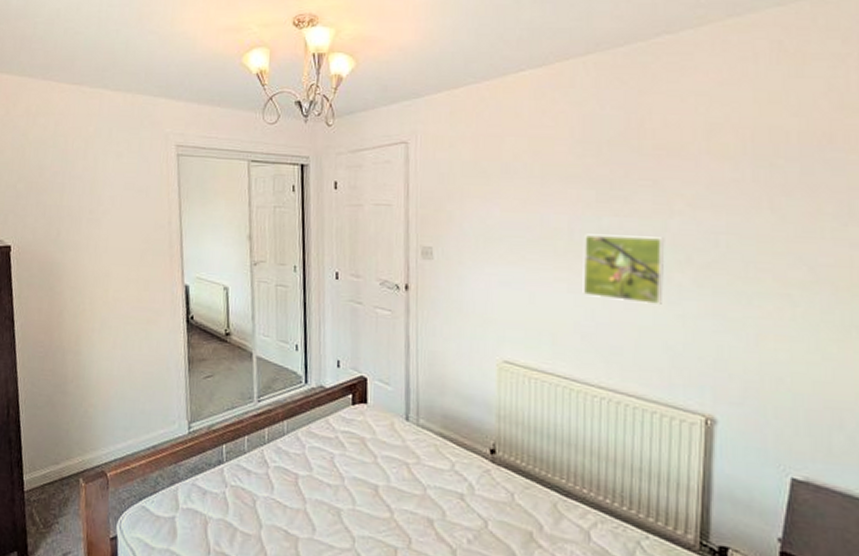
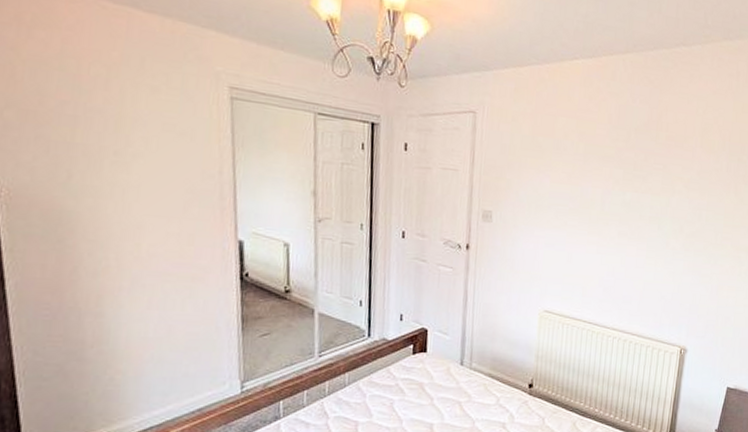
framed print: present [583,234,665,304] -> none [607,205,667,264]

